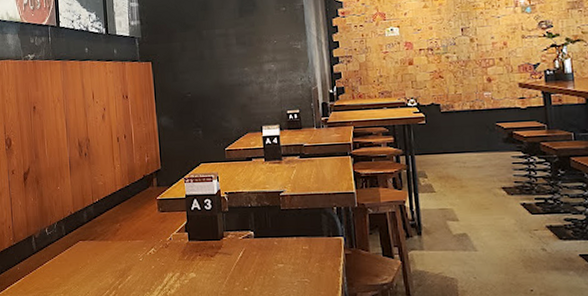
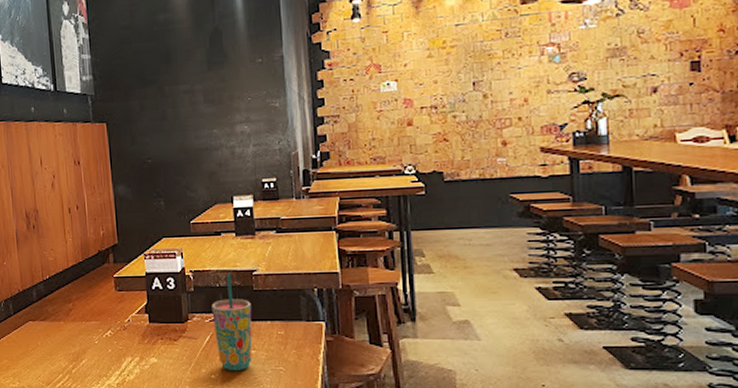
cup: none [244,195,281,284] -> present [211,273,253,372]

